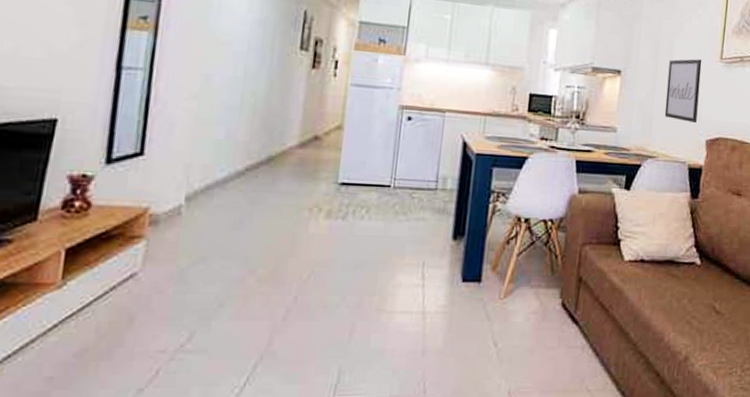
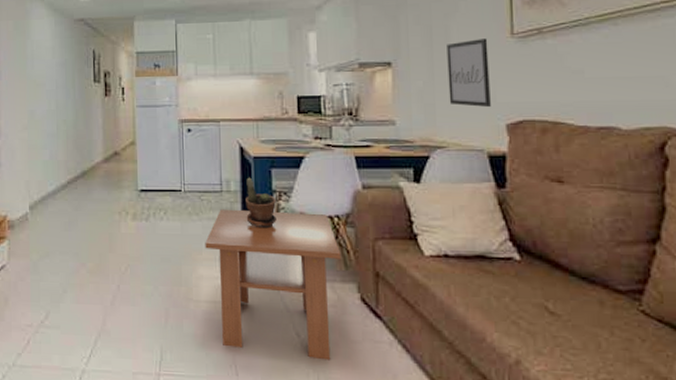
coffee table: none [409,209,550,369] -> present [205,209,342,361]
potted plant: none [459,175,493,232] -> present [245,177,277,229]

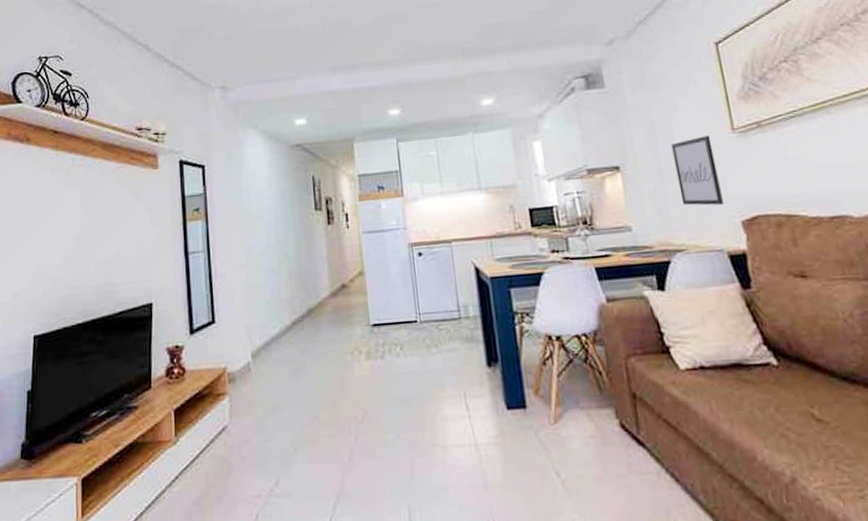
coffee table: present [205,209,342,361] -> none [447,334,597,501]
potted plant: present [245,177,277,229] -> none [485,300,522,356]

